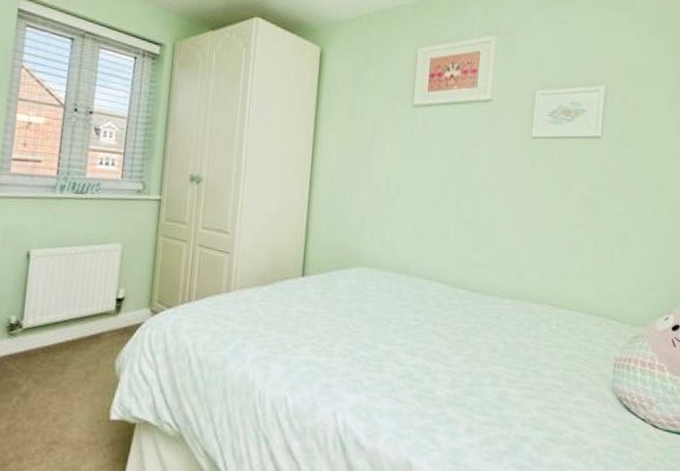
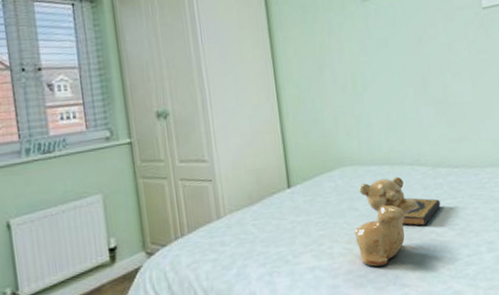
teddy bear: none [358,287,429,375] -> present [354,176,418,267]
hardback book: none [409,312,452,344] -> present [402,198,441,226]

